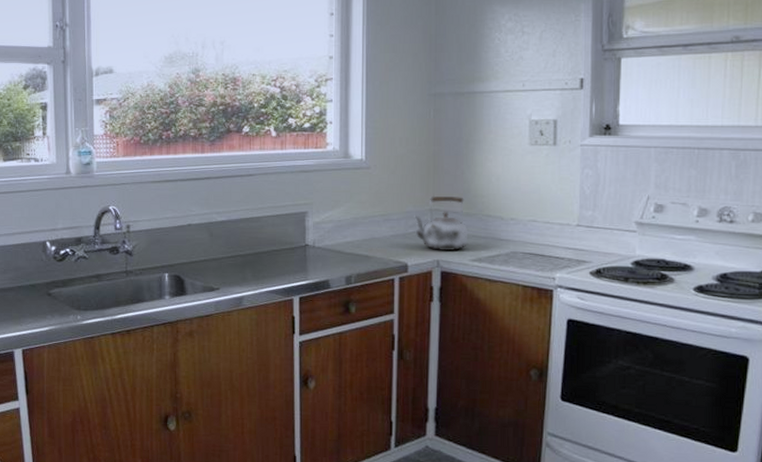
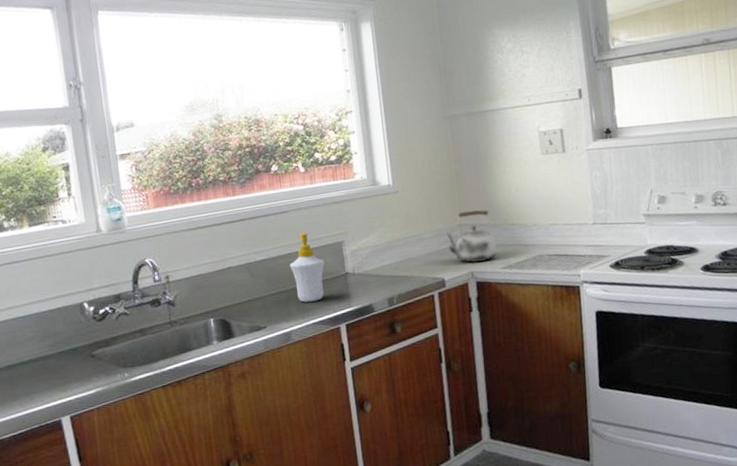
soap bottle: none [250,199,285,269] -> present [290,233,325,302]

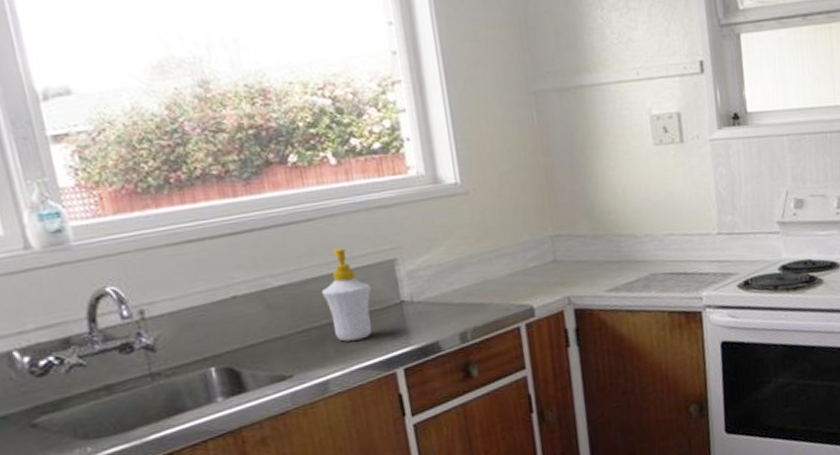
kettle: present [444,209,497,263] -> none [531,216,600,285]

